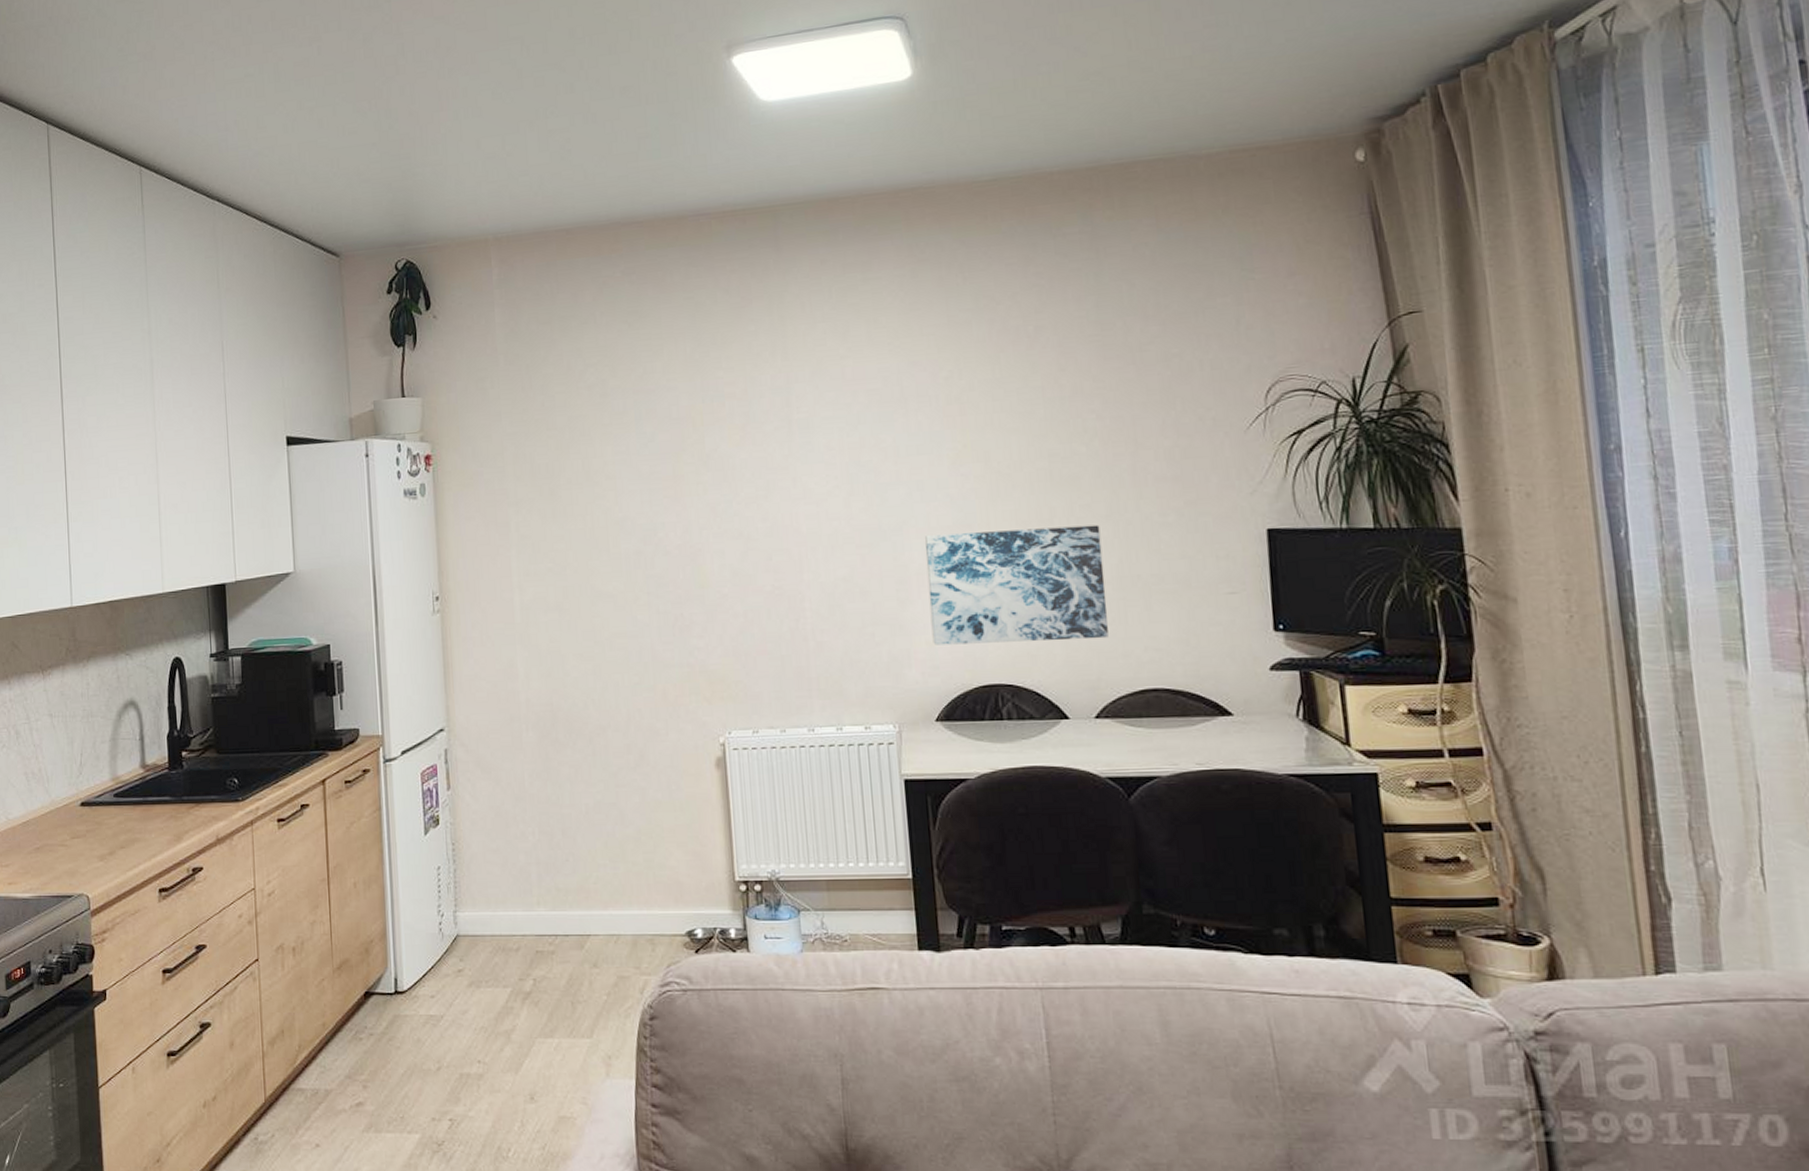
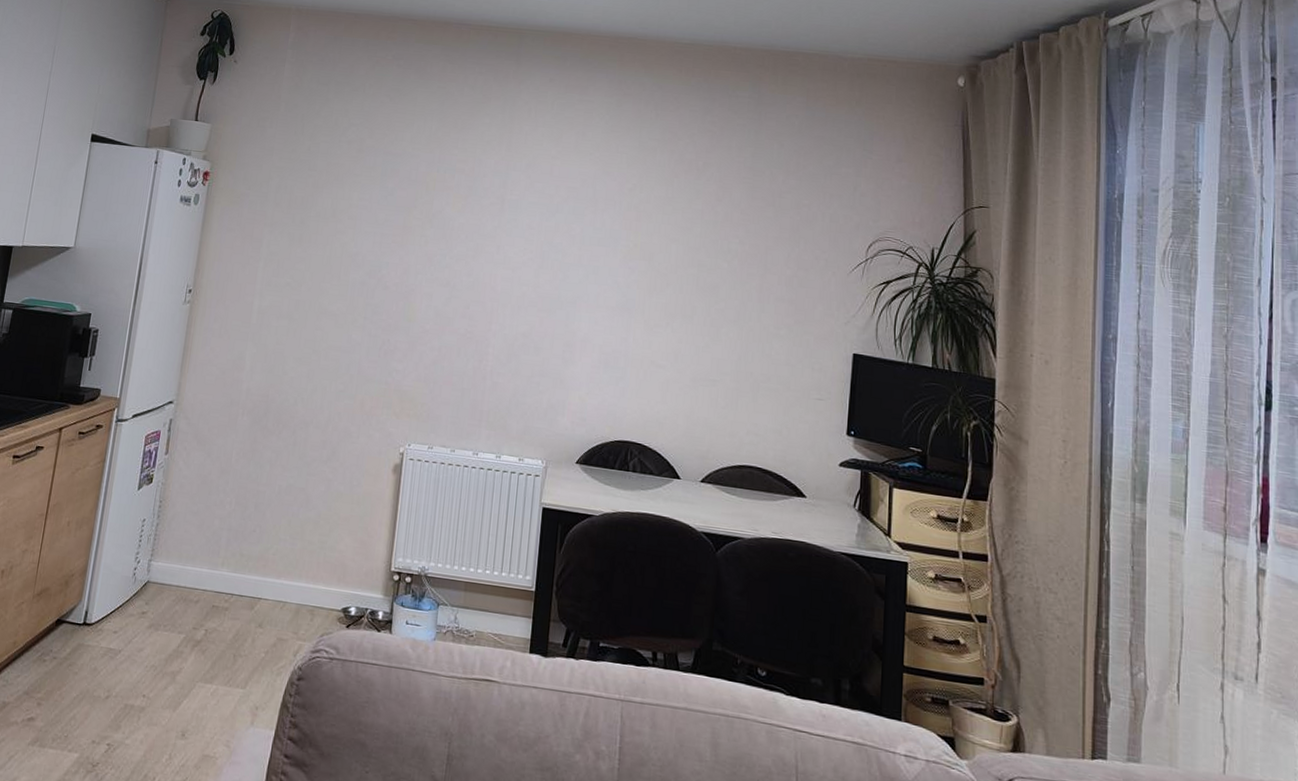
wall art: present [925,525,1109,646] -> none [584,311,728,419]

